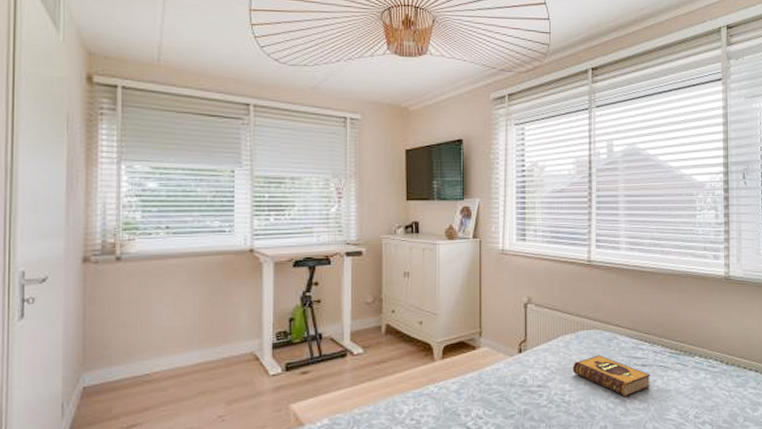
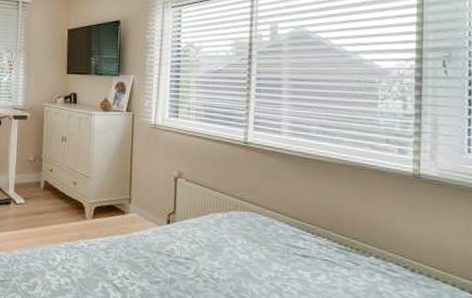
hardback book: present [572,355,651,398] -> none [222,238,313,286]

